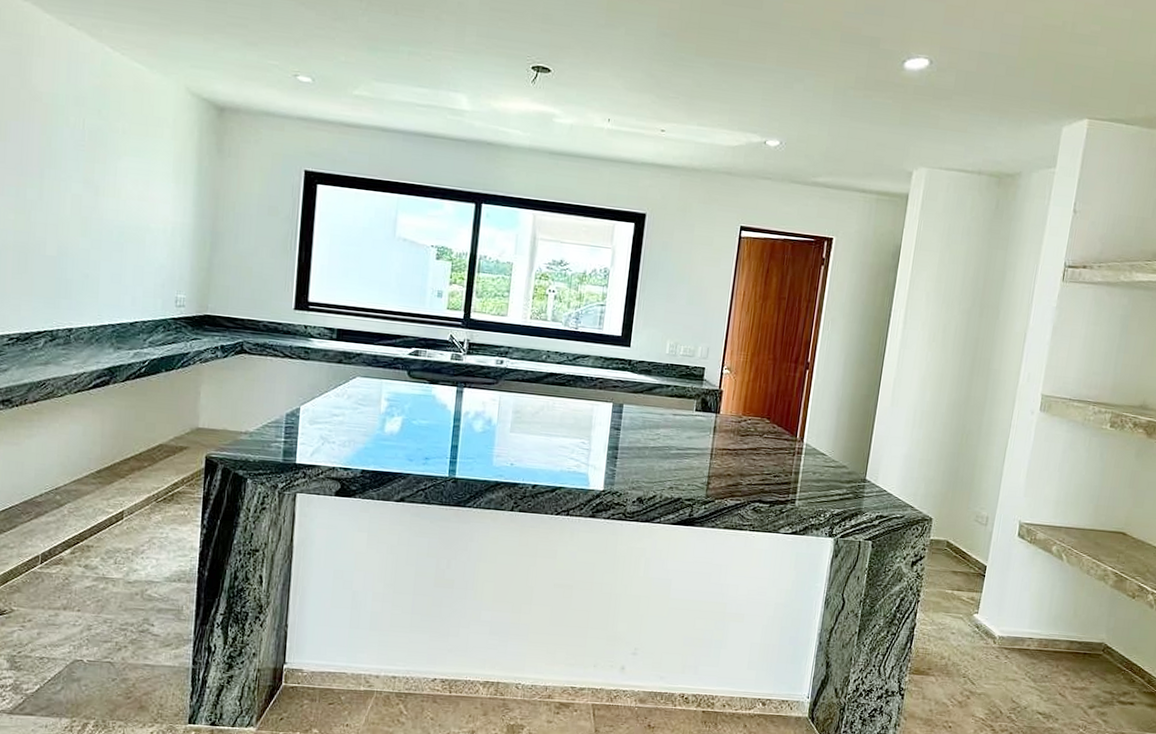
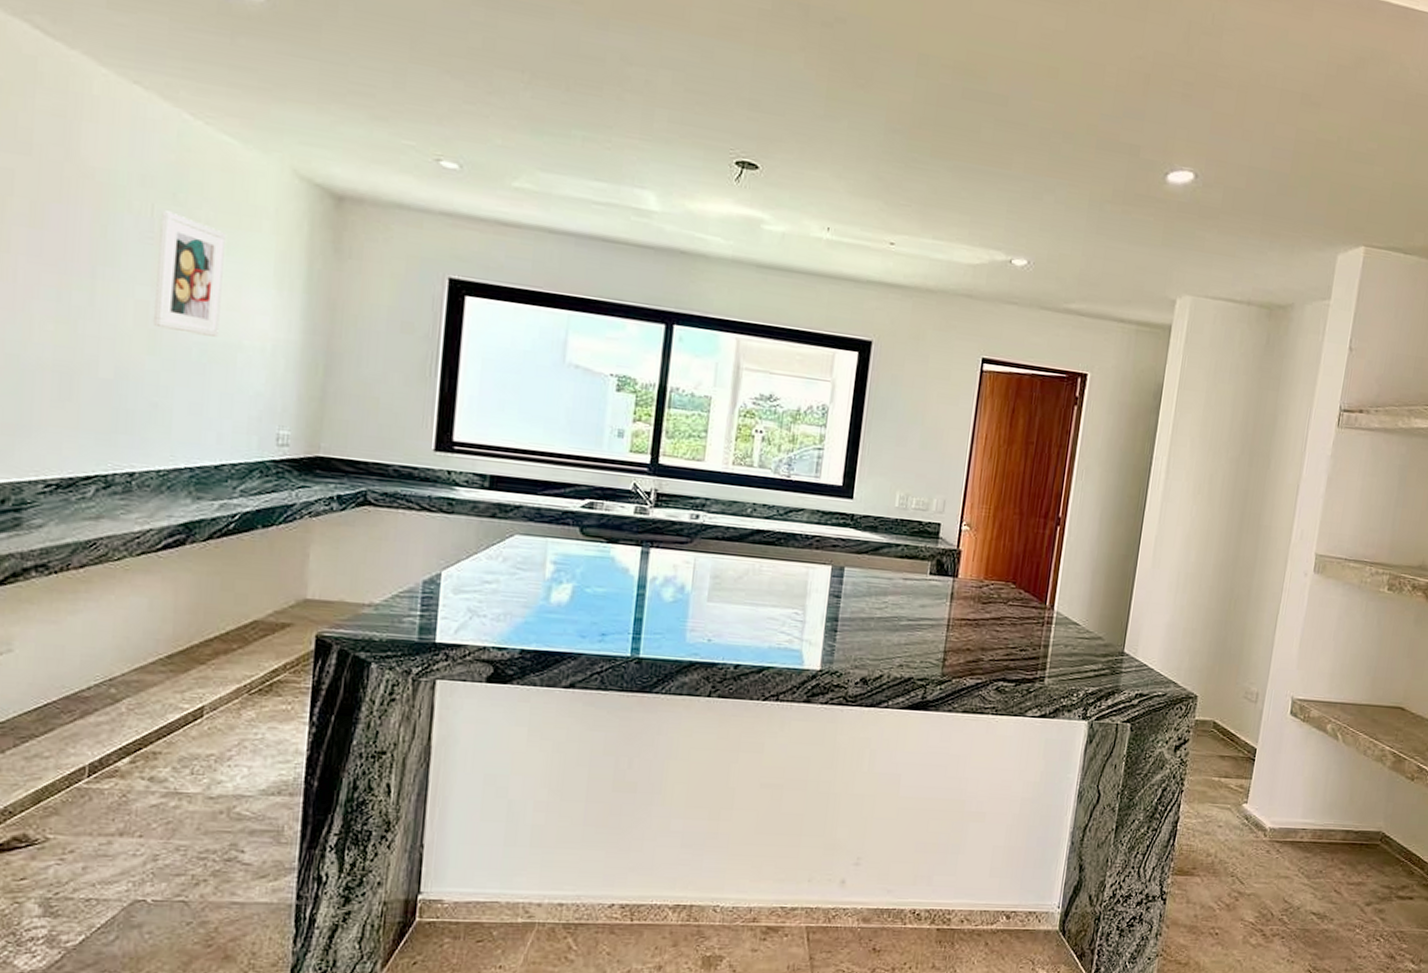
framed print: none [84,124,138,222] -> present [152,210,227,337]

